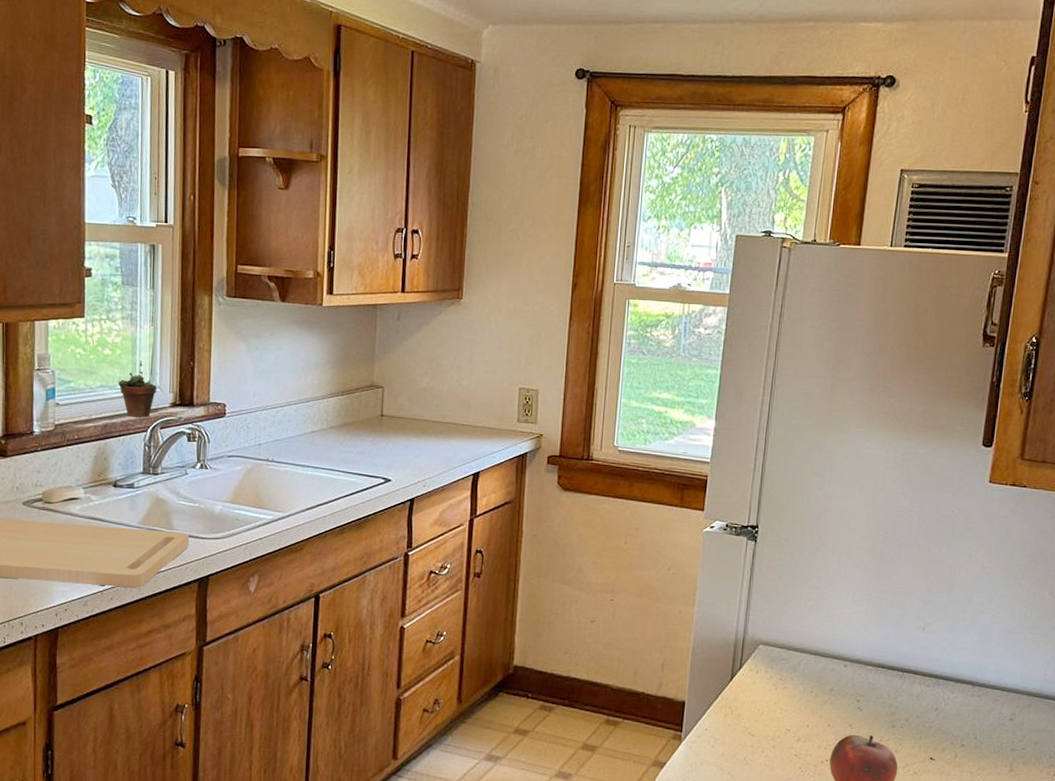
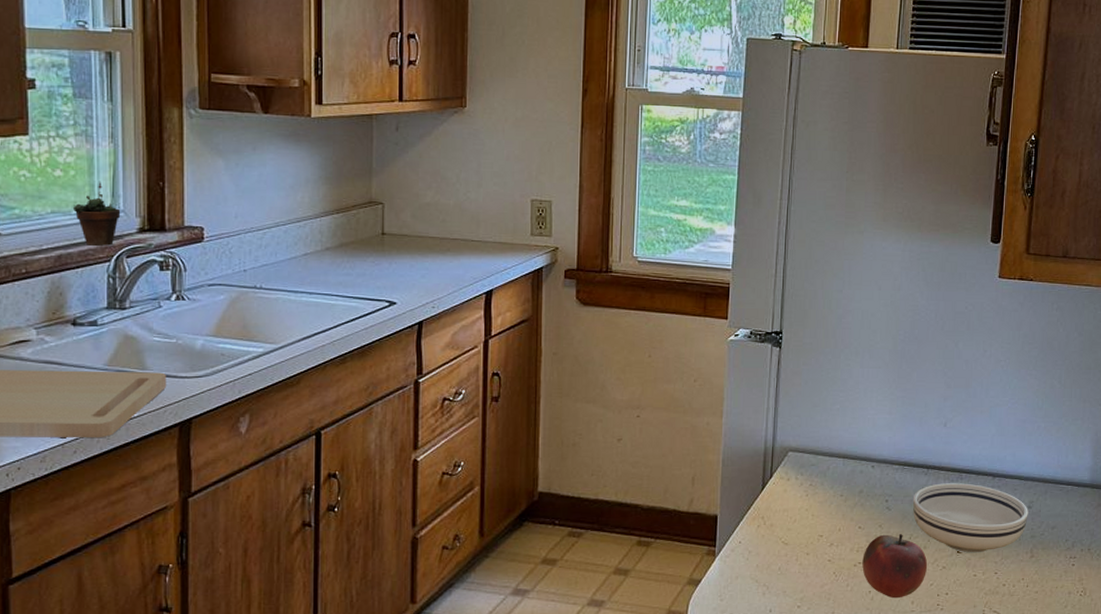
bowl: none [885,687,1010,762] -> present [912,483,1029,553]

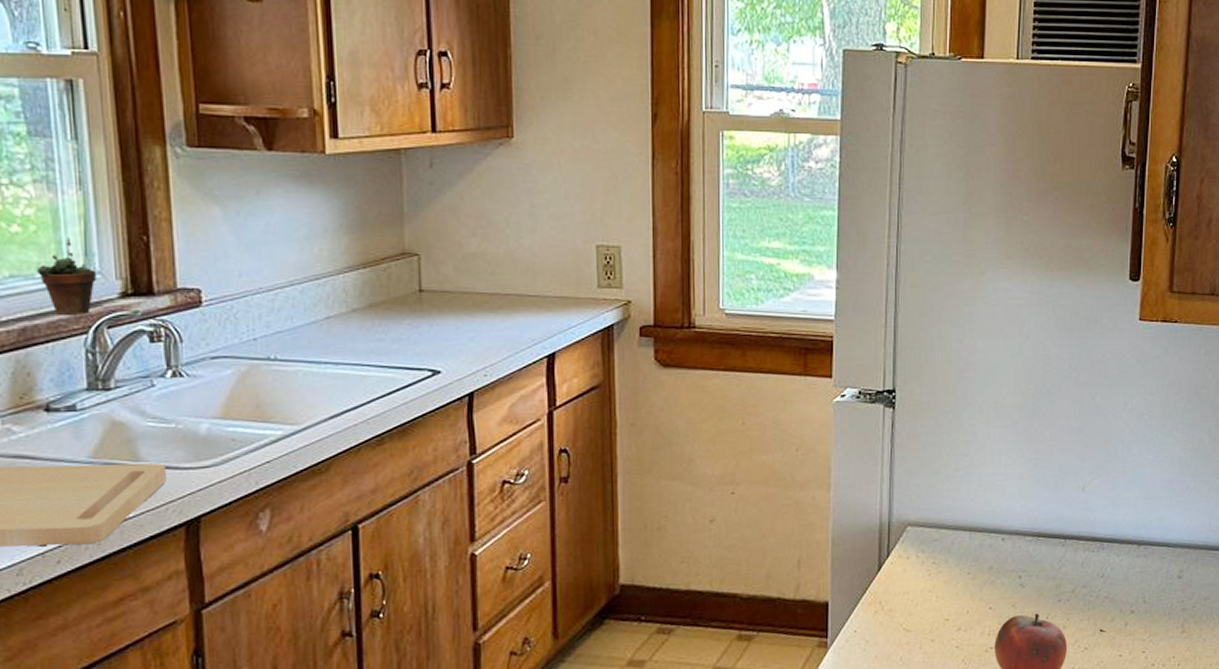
bowl: present [912,483,1029,553] -> none [1049,553,1178,631]

